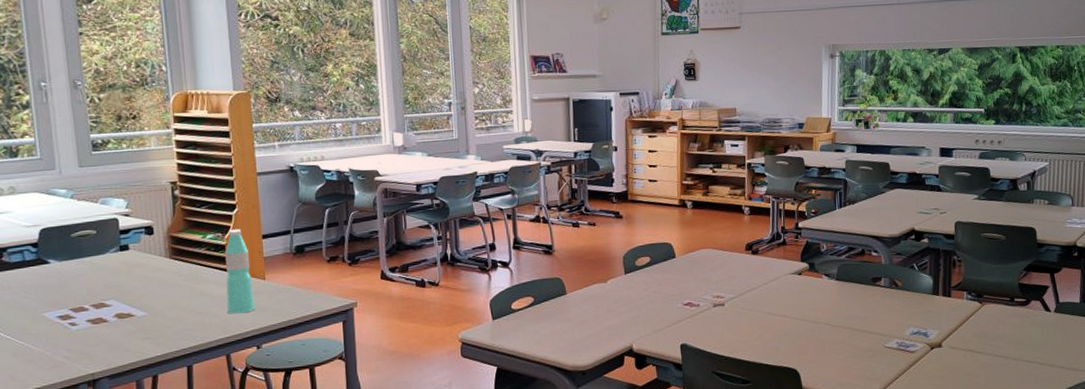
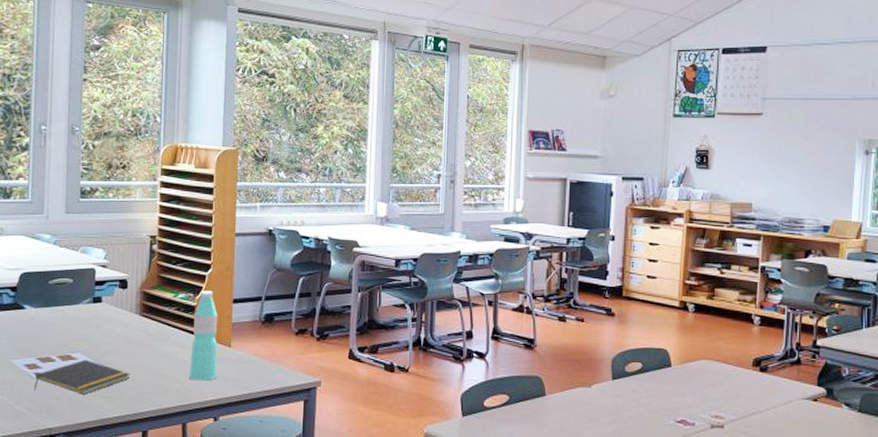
notepad: none [70,305,168,340] -> present [34,359,131,395]

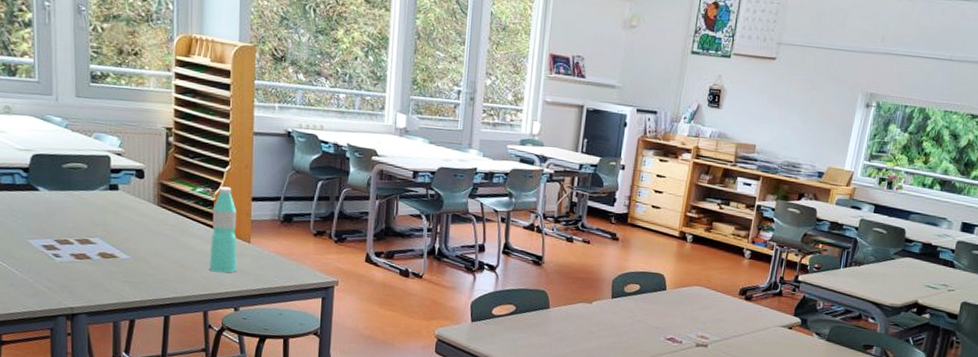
notepad: present [34,359,131,395] -> none [54,244,151,278]

